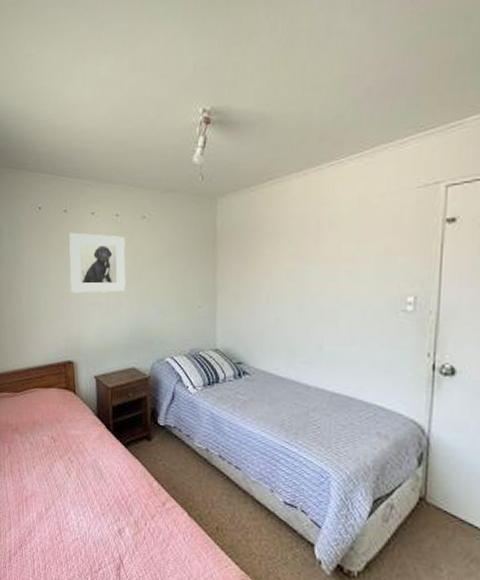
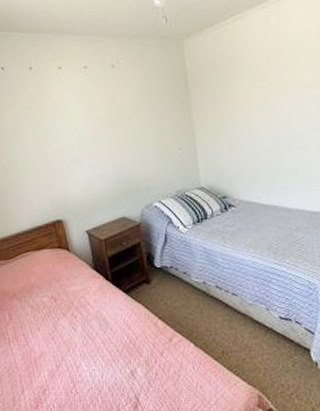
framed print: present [69,232,126,293] -> none [38,88,105,152]

